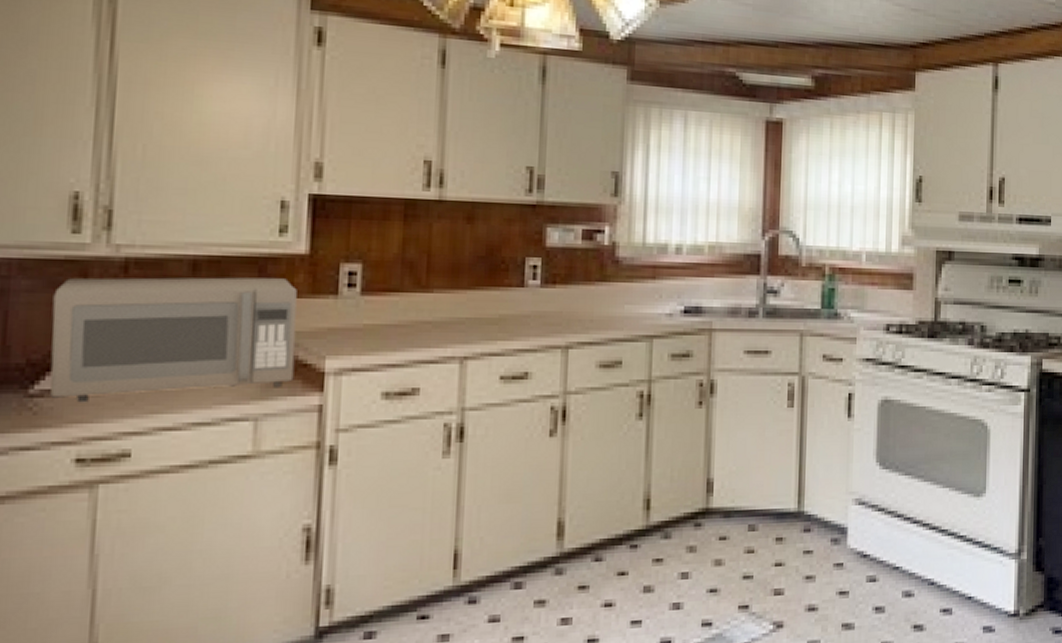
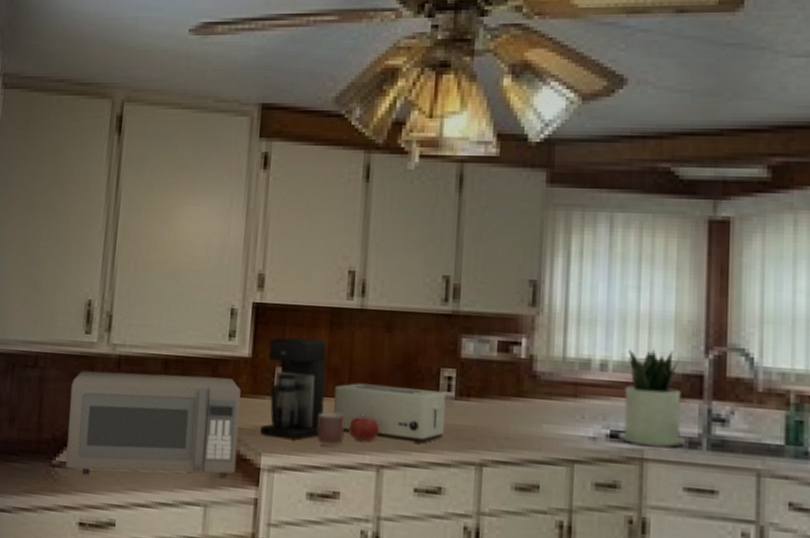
coffee maker: none [323,231,401,340] -> present [260,337,327,441]
mug: none [391,308,424,343] -> present [316,412,345,447]
toaster: none [410,276,532,332] -> present [333,383,446,444]
fruit: none [427,308,462,334] -> present [348,414,380,442]
planter: none [691,233,746,318] -> present [618,349,685,448]

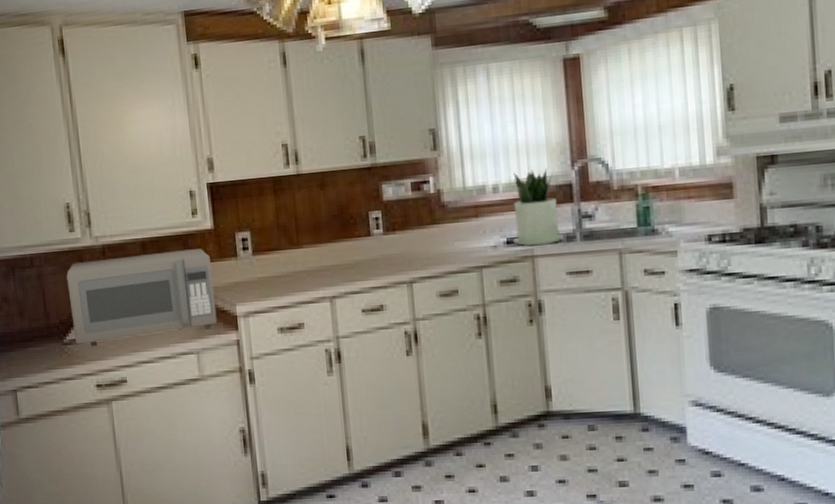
coffee maker: present [260,337,327,441] -> none [226,204,280,290]
mug: present [316,412,345,447] -> none [276,261,300,289]
toaster: present [333,383,446,444] -> none [286,230,379,276]
fruit: present [348,414,380,442] -> none [302,259,328,280]

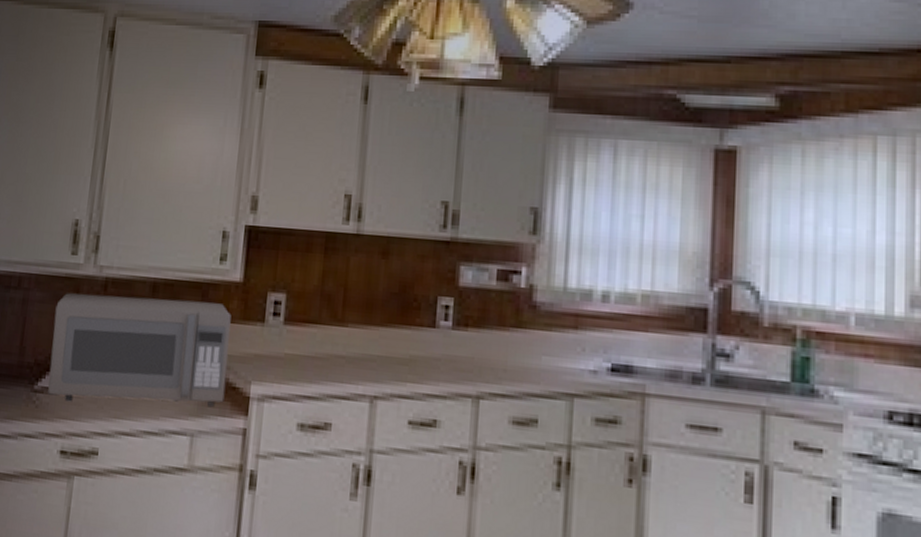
planter: present [513,168,564,246] -> none [620,280,688,383]

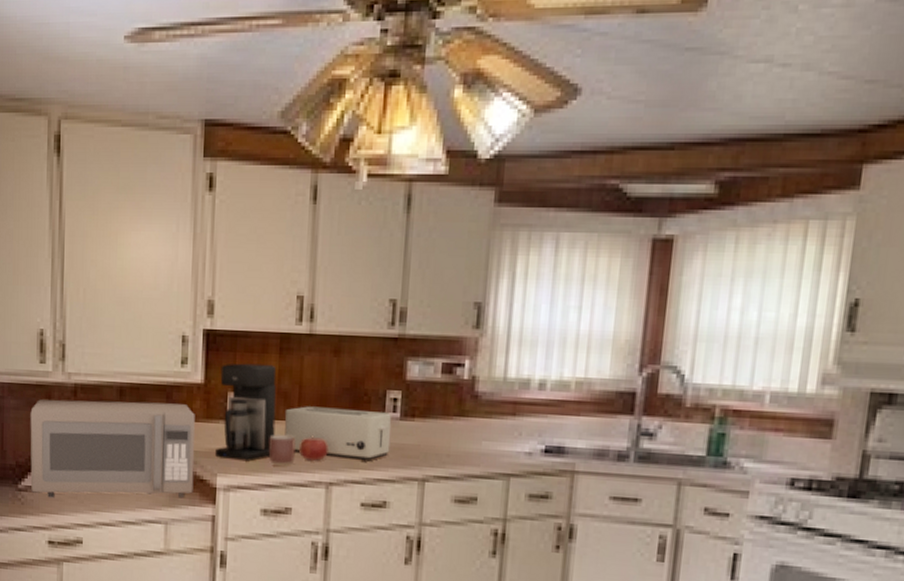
coffee maker: none [250,262,321,369] -> present [215,363,277,462]
mug: none [308,340,339,377] -> present [268,435,296,467]
toaster: none [326,310,443,374] -> present [284,406,392,462]
fruit: none [341,343,374,371] -> present [298,436,329,461]

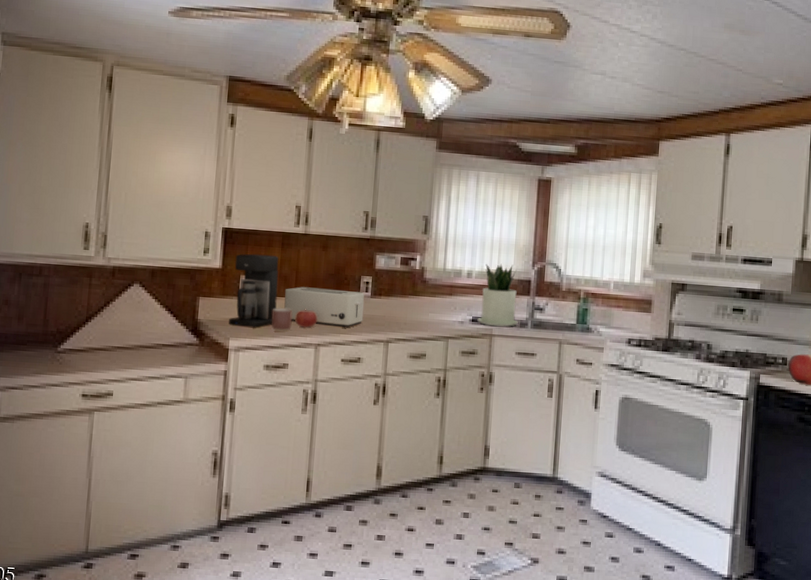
microwave: present [30,399,195,499] -> none [69,278,214,359]
planter: none [553,368,615,461] -> present [477,263,518,327]

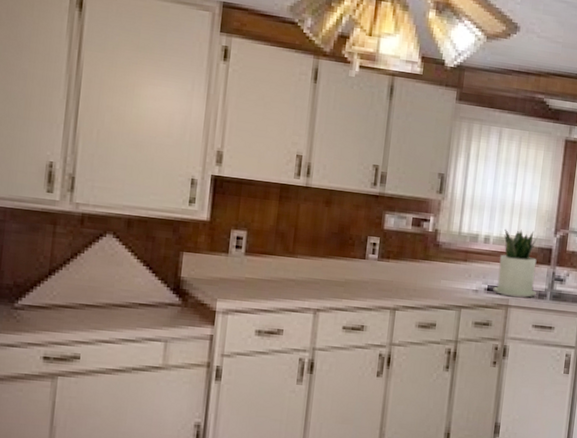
coffee maker: present [229,253,279,329] -> none [216,205,276,290]
mug: present [271,308,293,333] -> none [265,267,290,295]
toaster: present [284,286,365,328] -> none [280,245,371,293]
fruit: present [294,309,318,328] -> none [291,270,318,291]

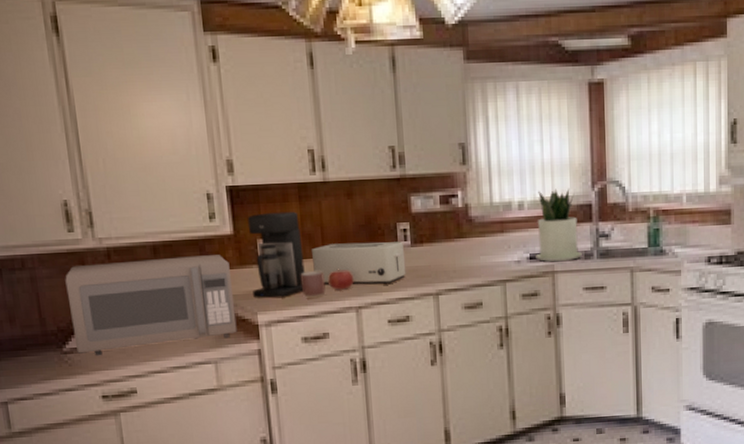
microwave: none [28,225,200,320] -> present [65,255,237,356]
coffee maker: none [216,205,276,290] -> present [247,211,305,299]
mug: none [265,267,290,295] -> present [300,271,326,299]
toaster: none [280,245,371,293] -> present [311,241,406,286]
fruit: none [291,270,318,291] -> present [327,269,354,290]

